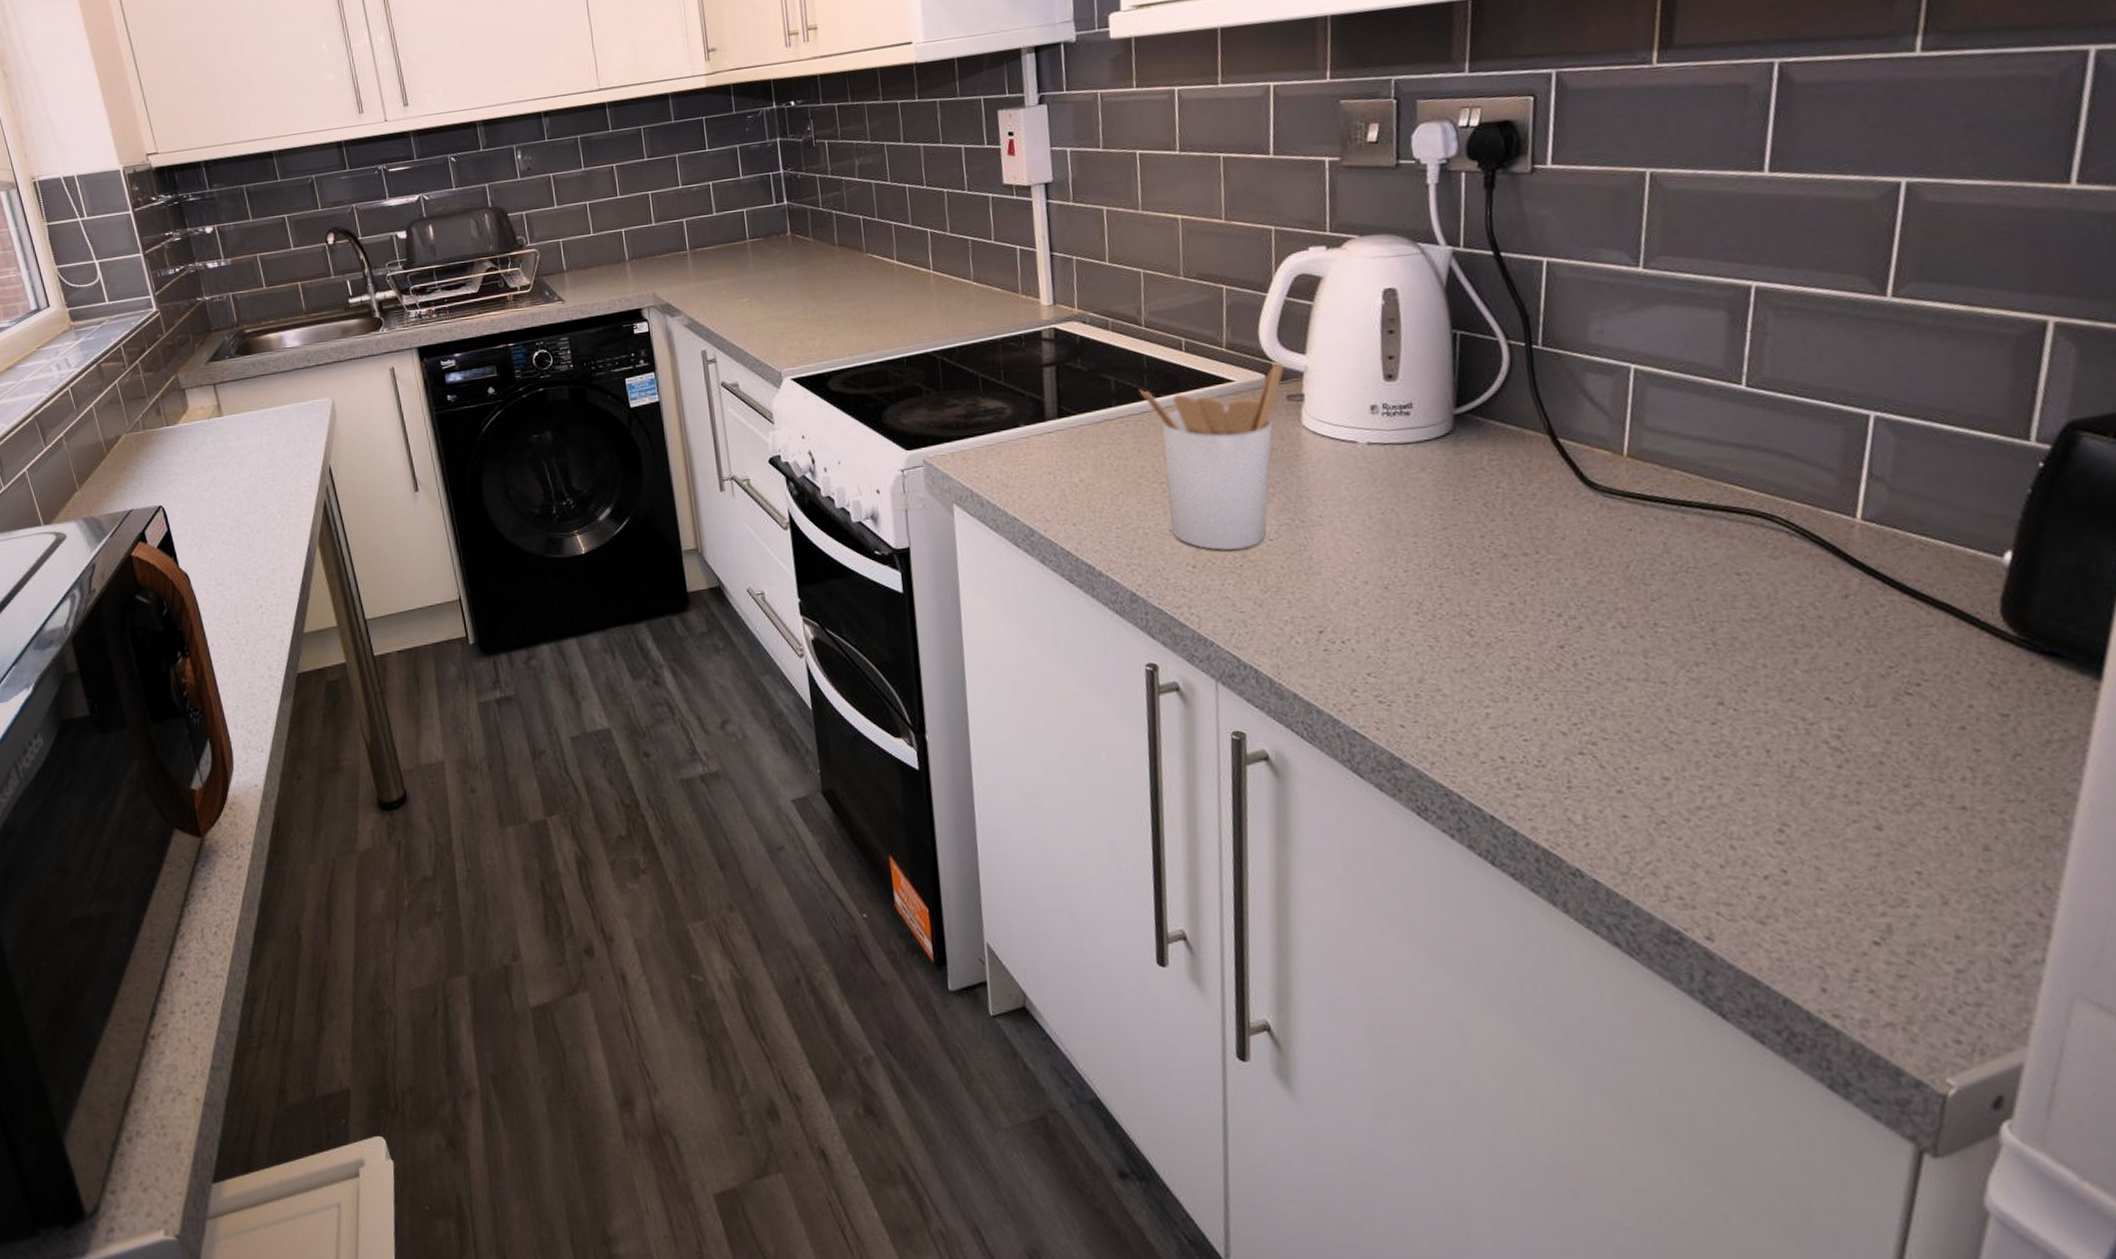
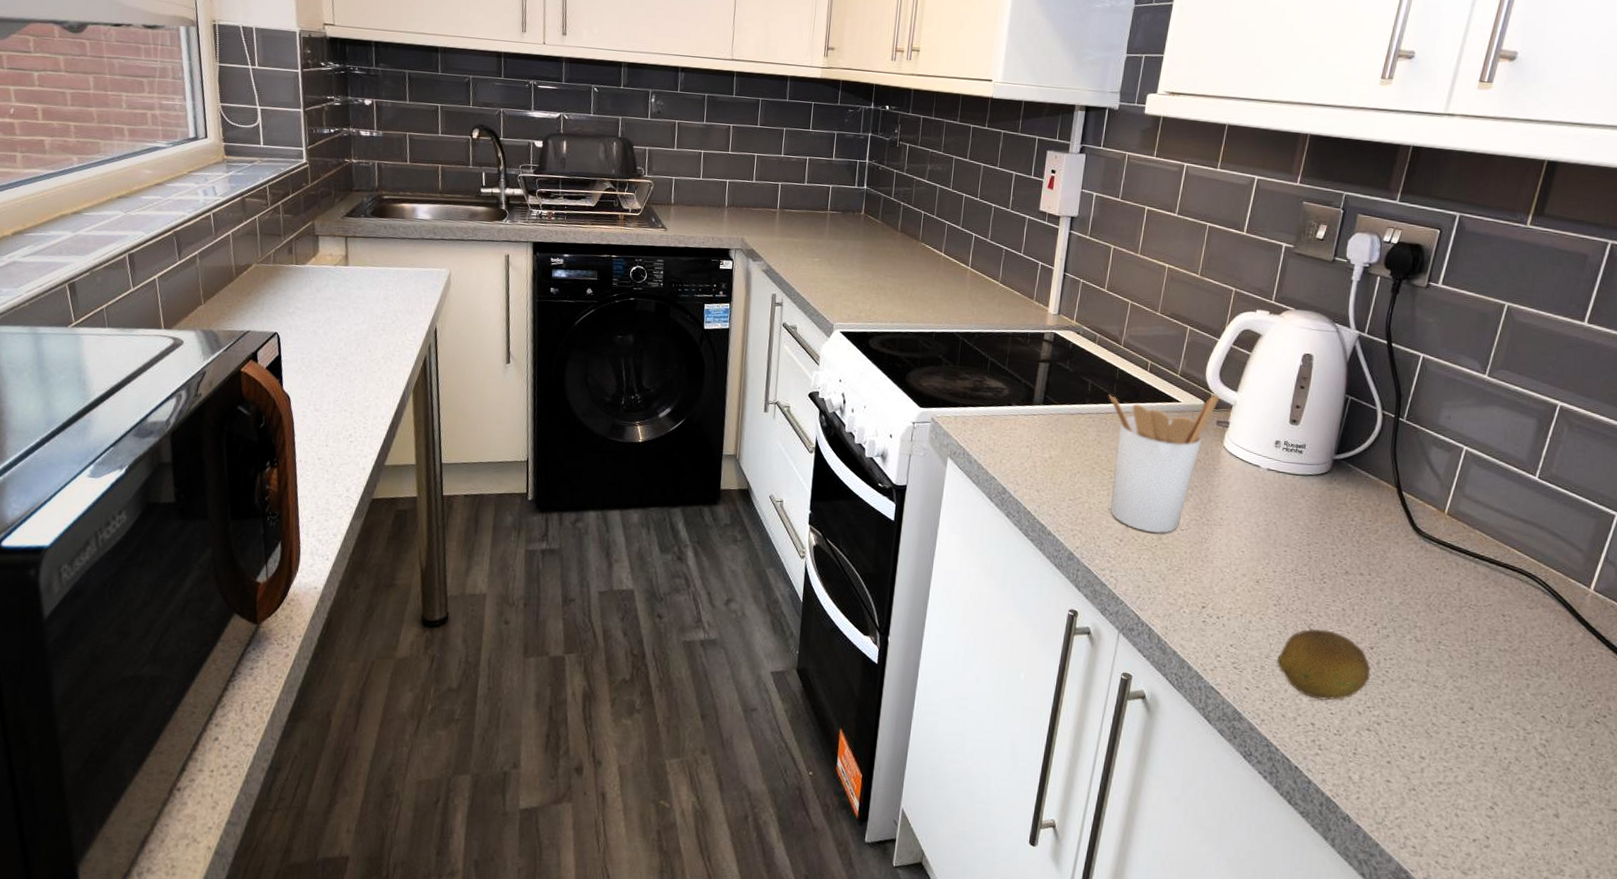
fruit: none [1433,633,1568,725] -> present [1276,628,1371,700]

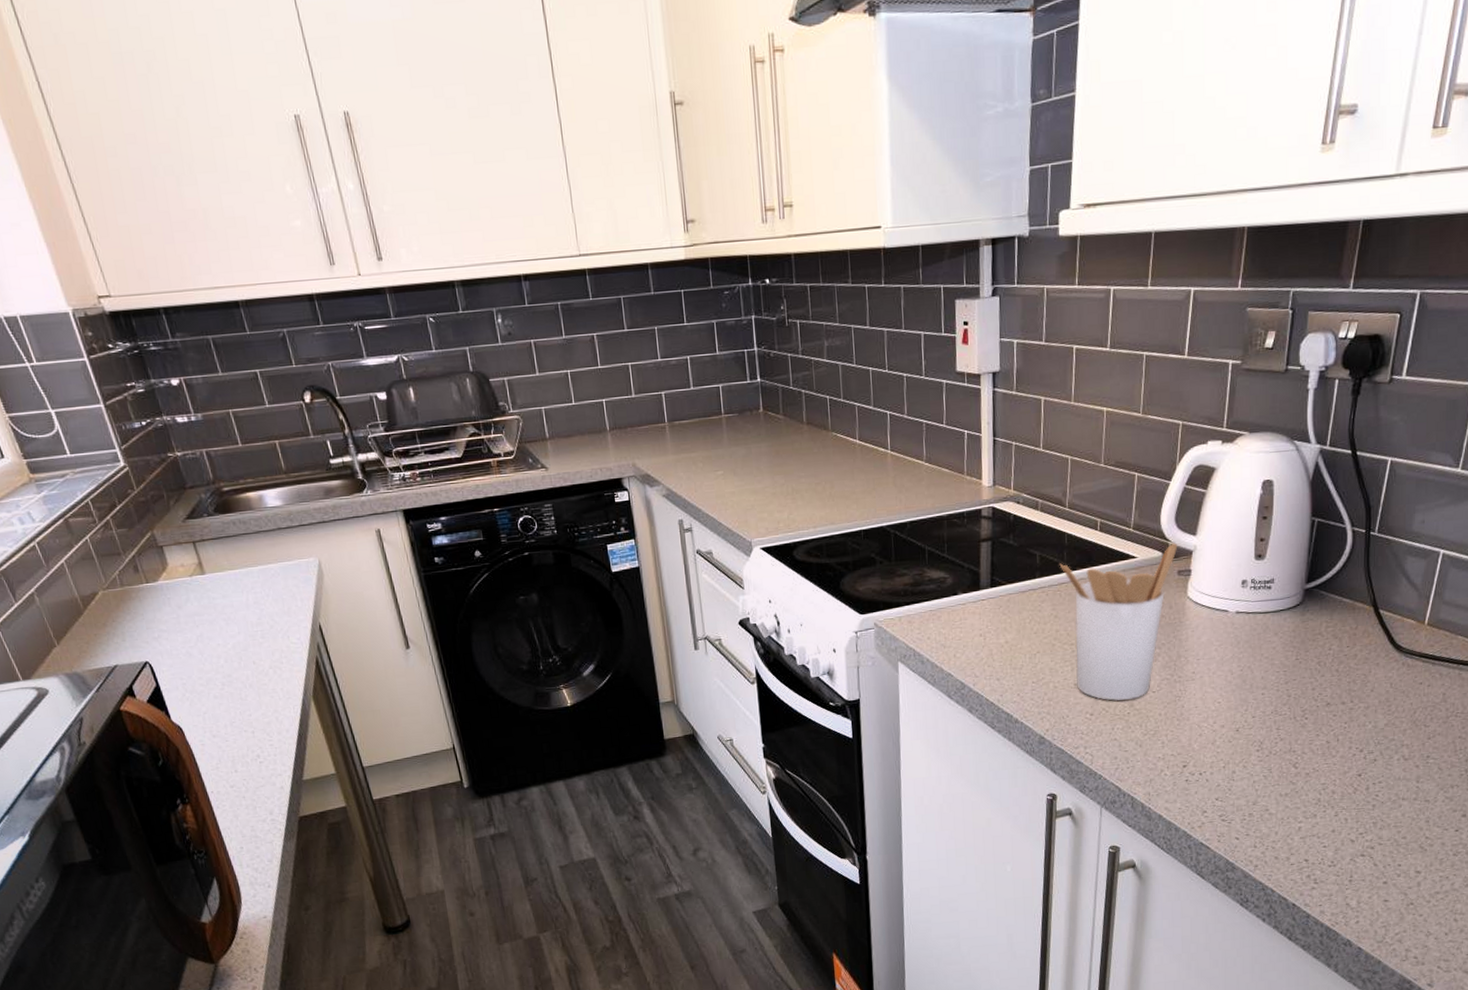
fruit: present [1276,628,1371,700] -> none [1264,765,1360,836]

